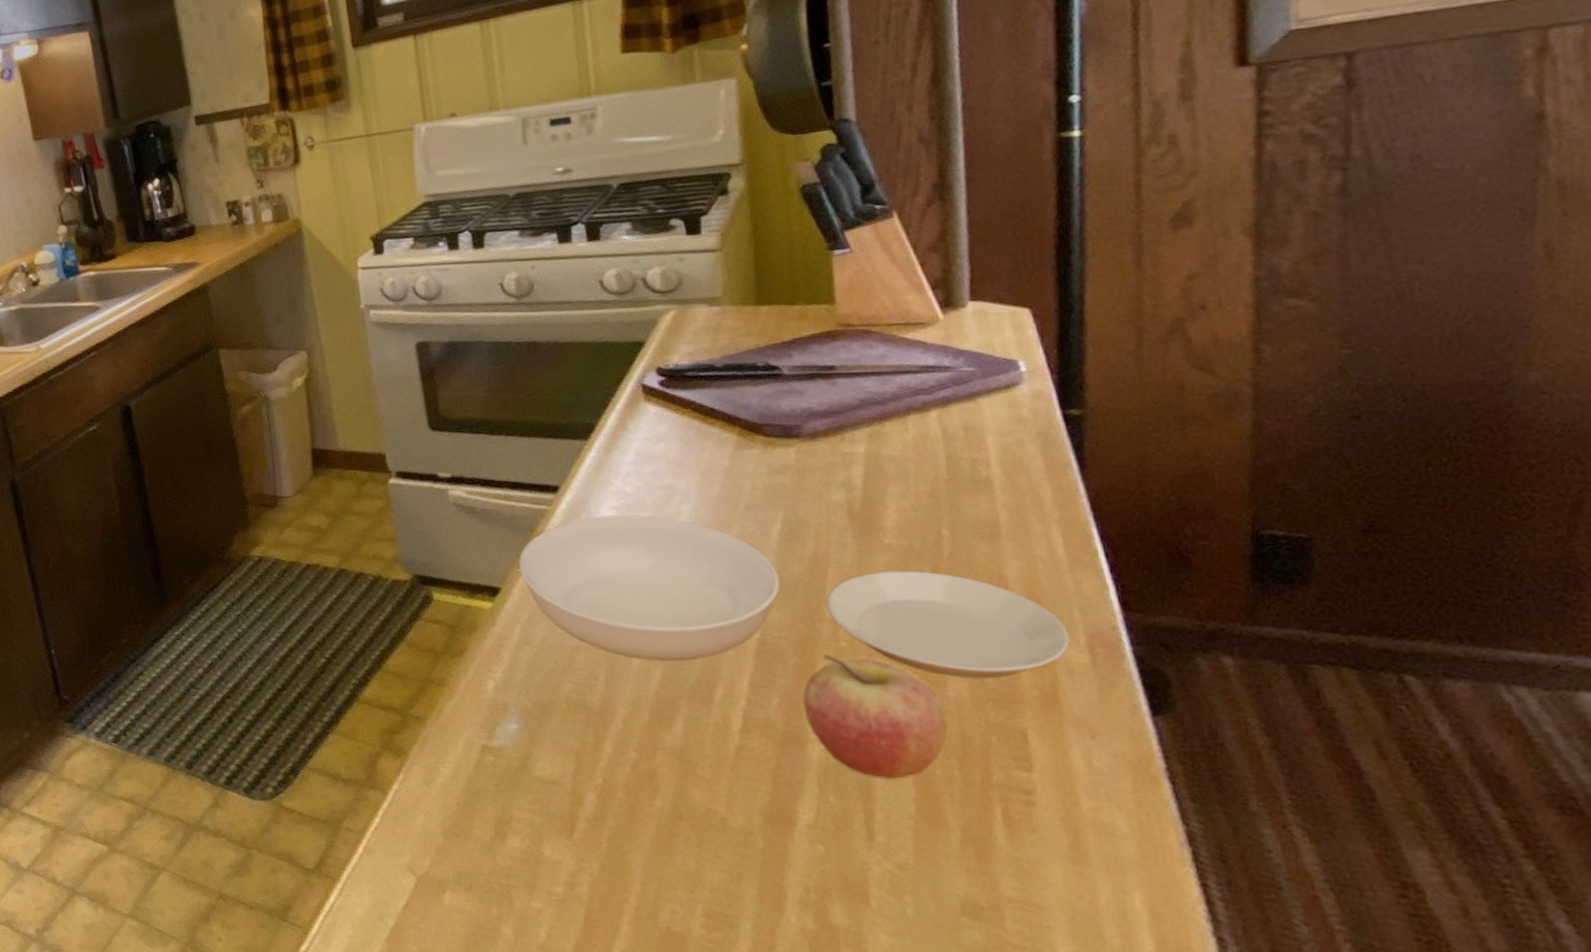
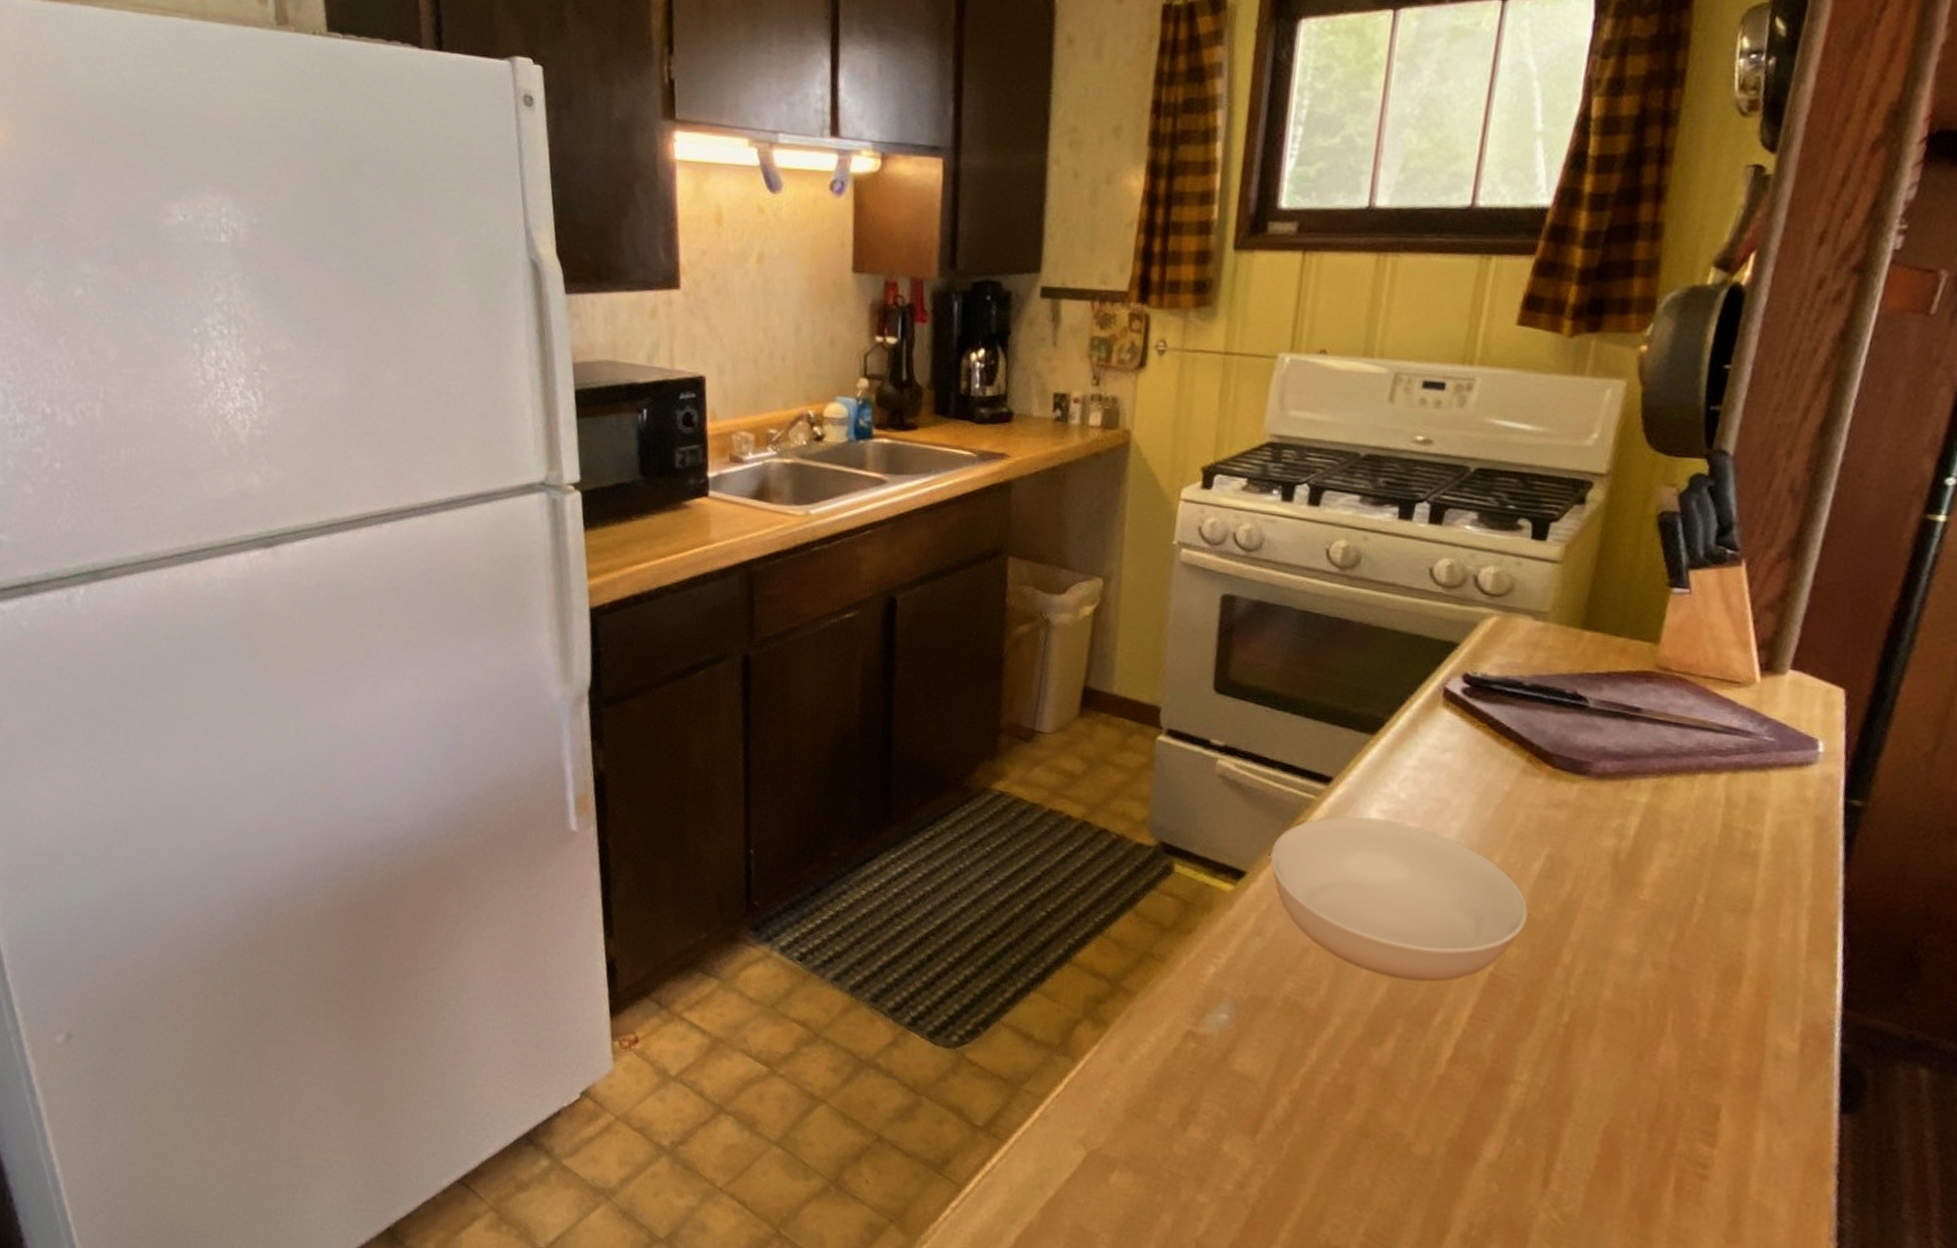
fruit: present [802,654,948,780] -> none [1515,999,1650,1133]
plate: present [826,570,1070,678] -> none [1566,925,1788,1052]

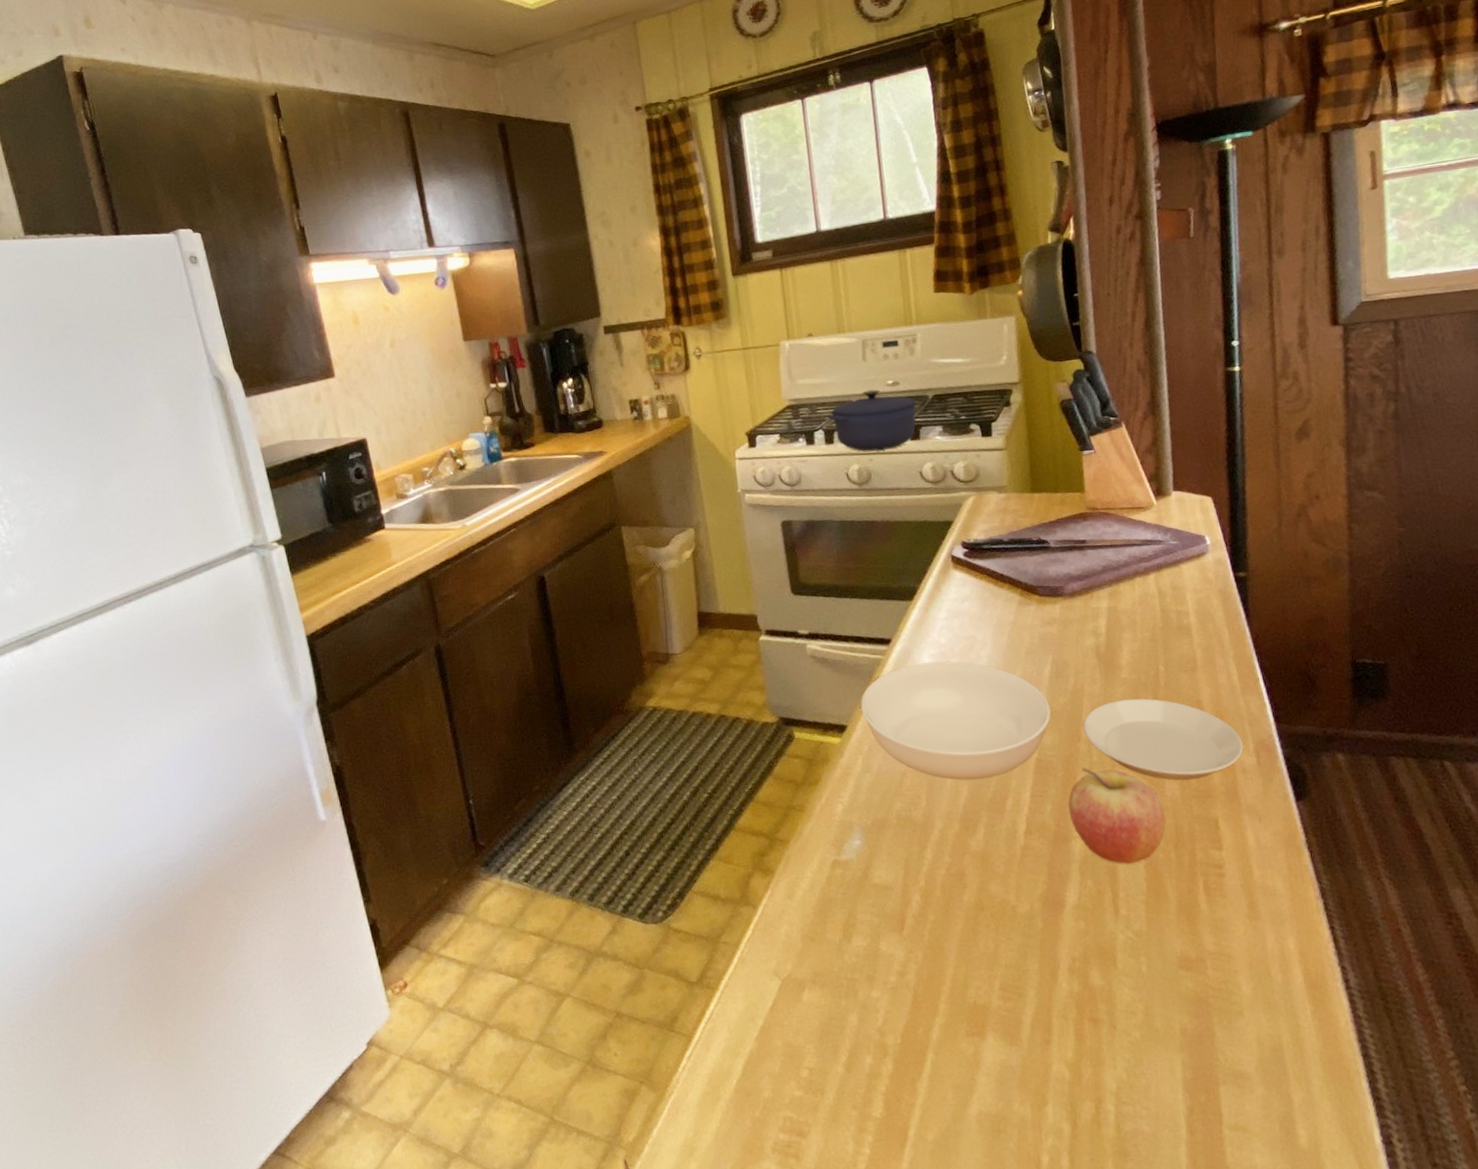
cooking pot: none [1319,442,1451,529] -> present [827,389,916,451]
fruit: none [1515,999,1650,1133] -> present [1068,767,1166,865]
plate: none [1566,925,1788,1052] -> present [1083,698,1244,781]

